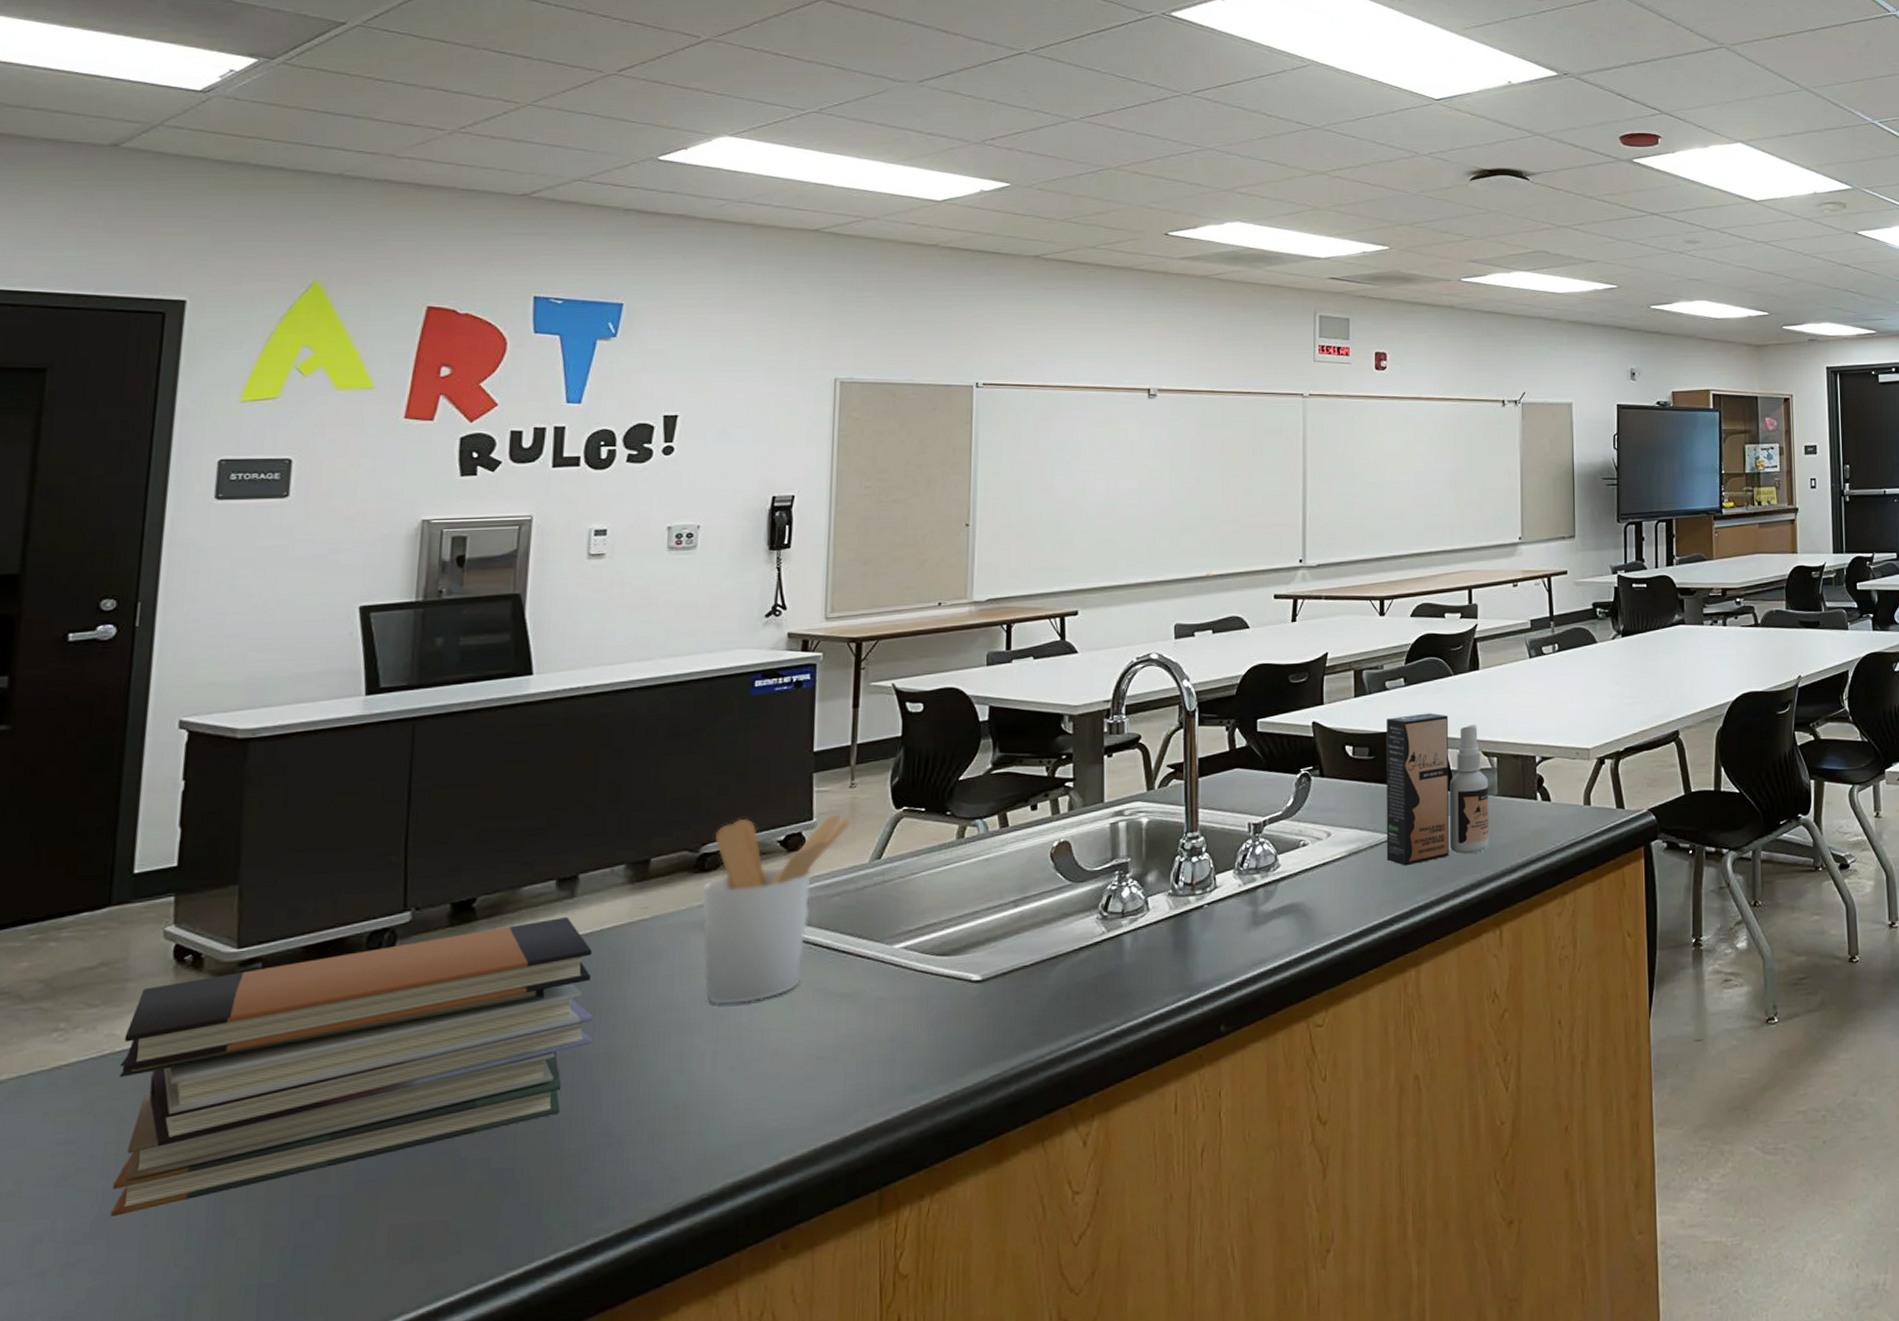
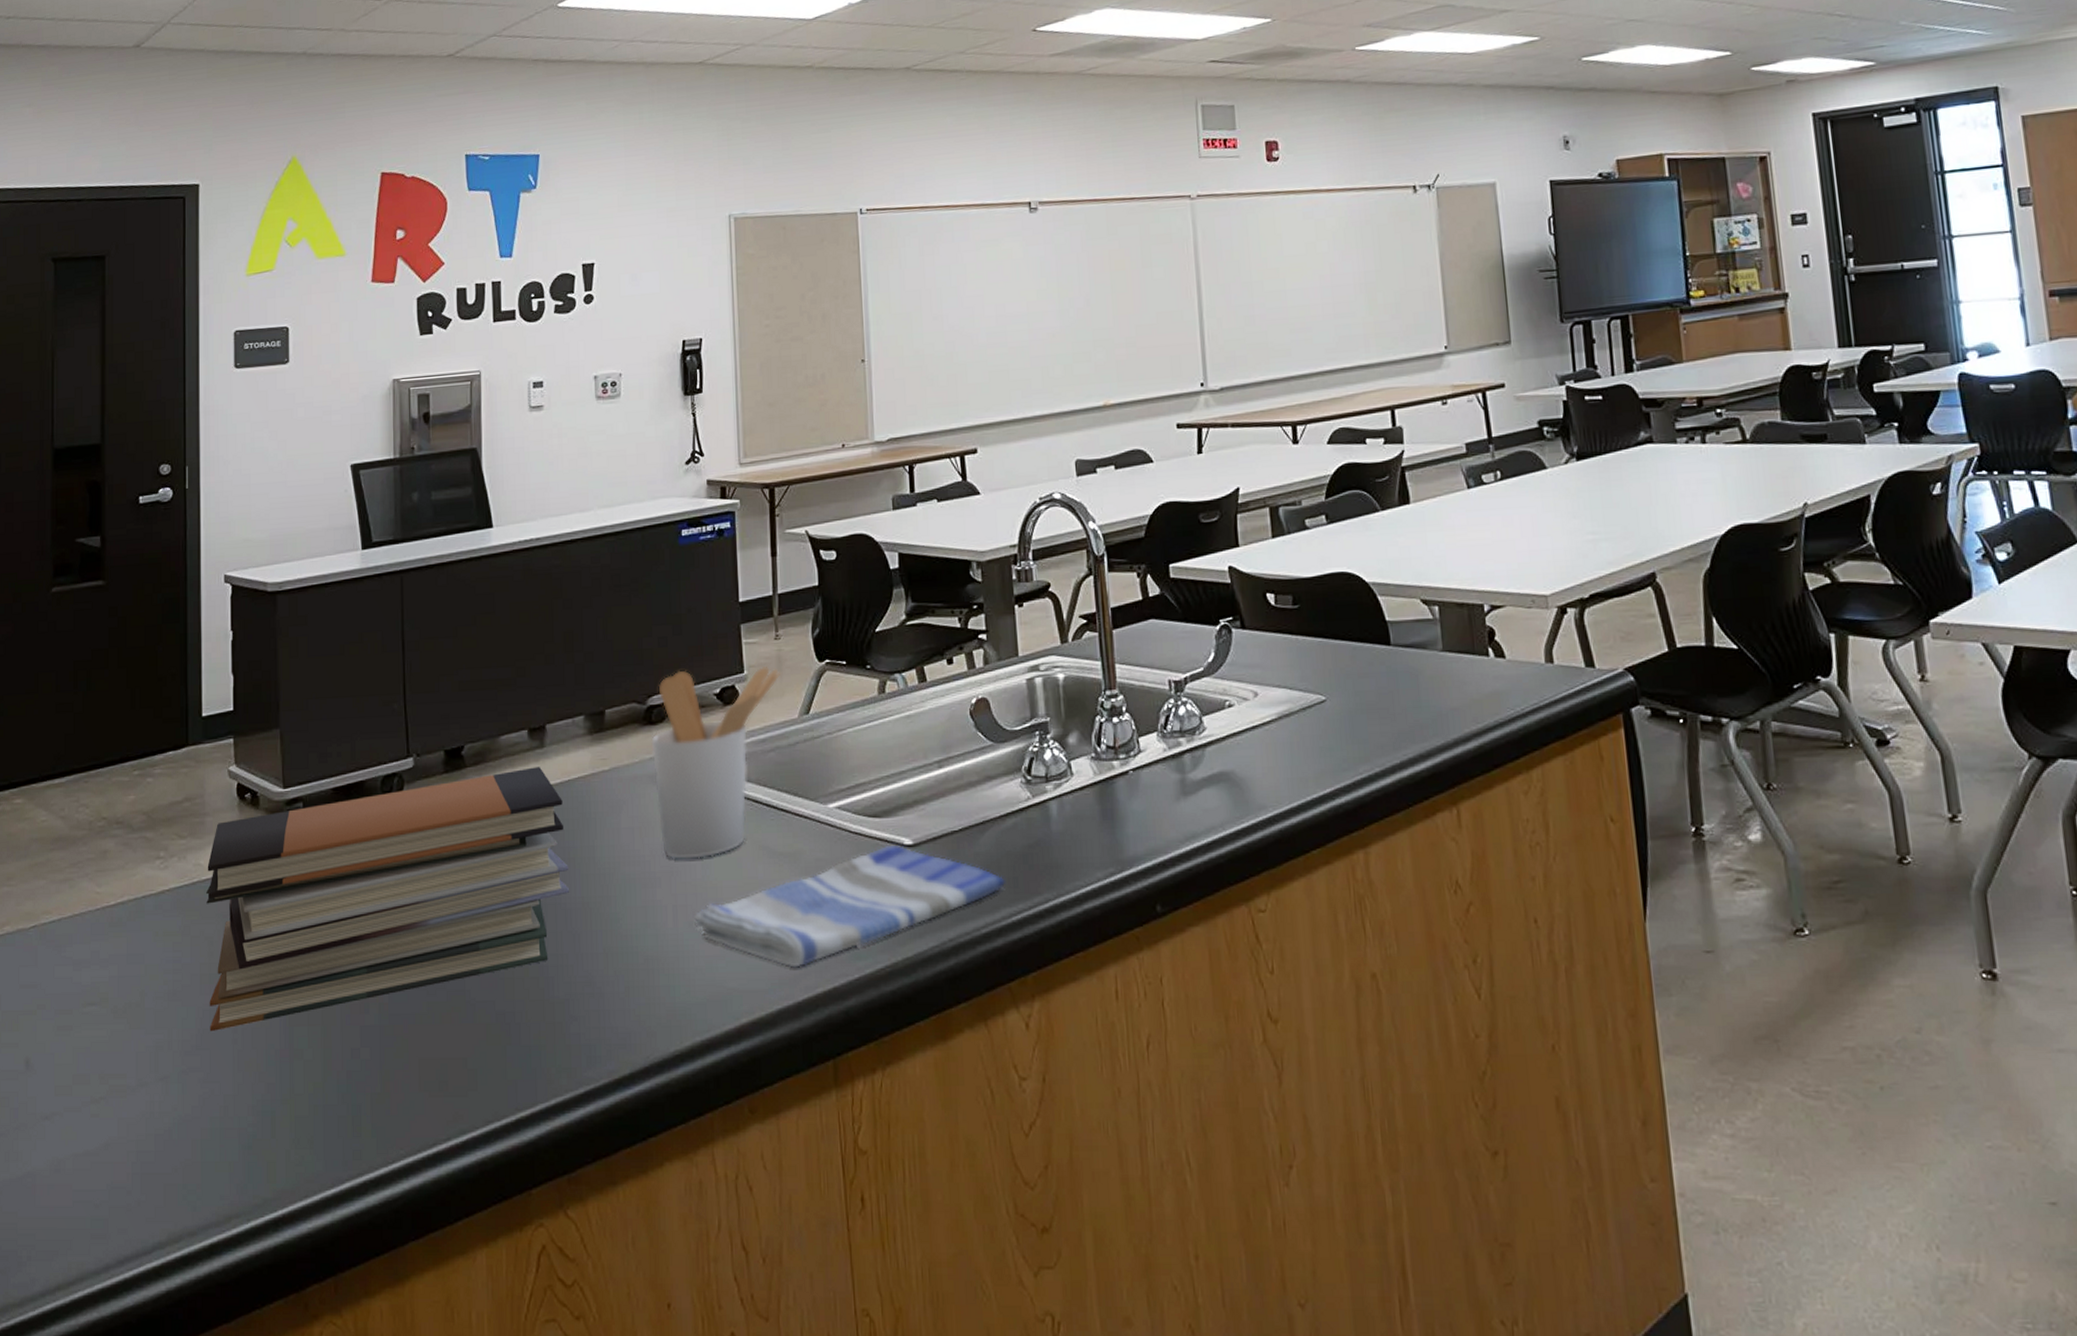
dish towel: none [736,981,1075,1104] -> present [694,845,1006,968]
spray bottle: present [1386,713,1490,866] -> none [1310,554,1437,732]

